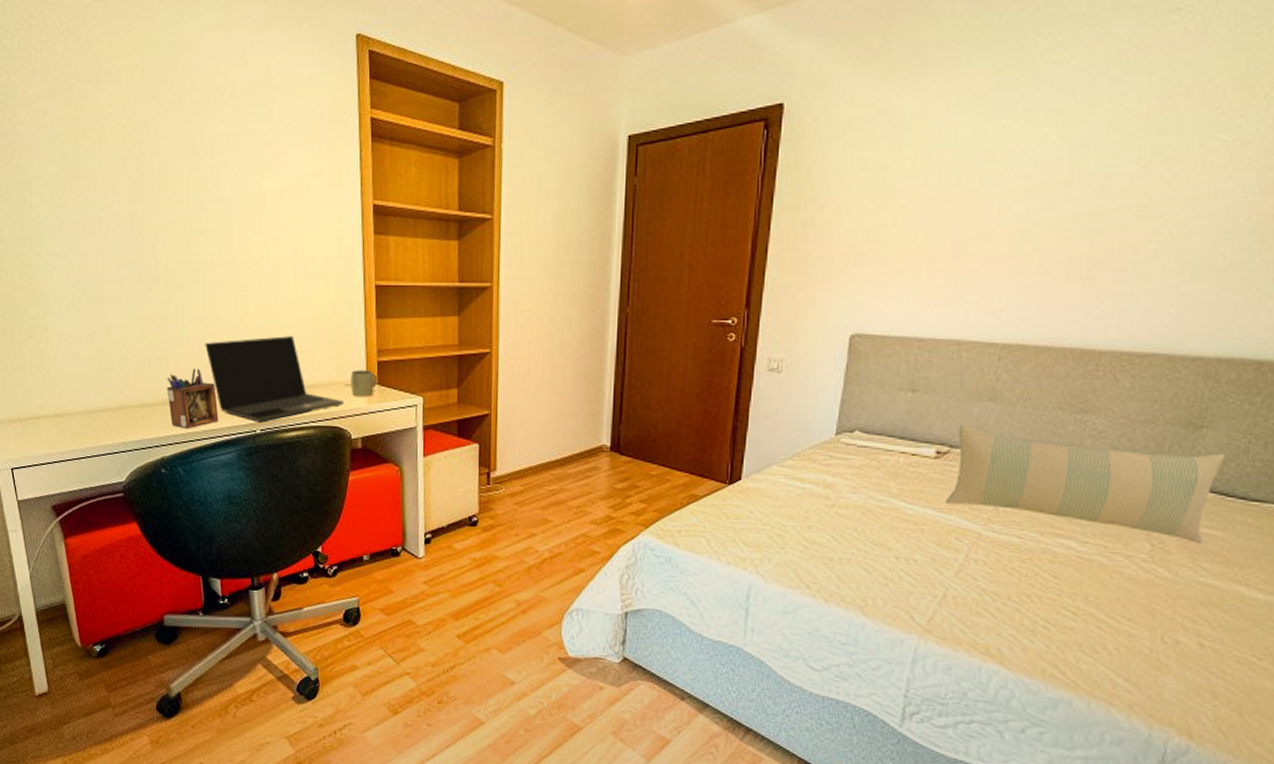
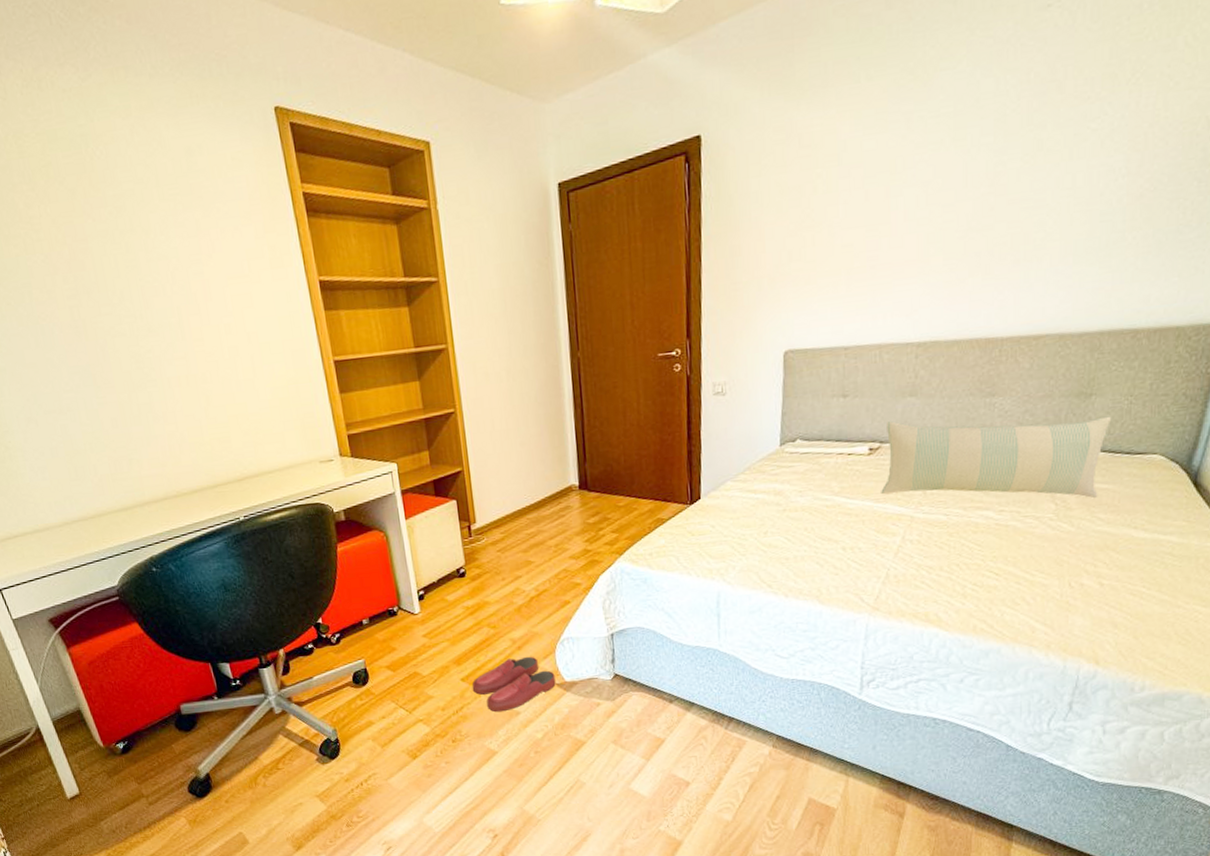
desk organizer: present [167,368,219,429] -> none [141,465,201,527]
laptop: present [205,336,344,422] -> none [174,421,321,510]
mug: present [351,370,377,397] -> none [323,444,351,472]
slippers: none [467,621,558,679] -> present [472,656,556,712]

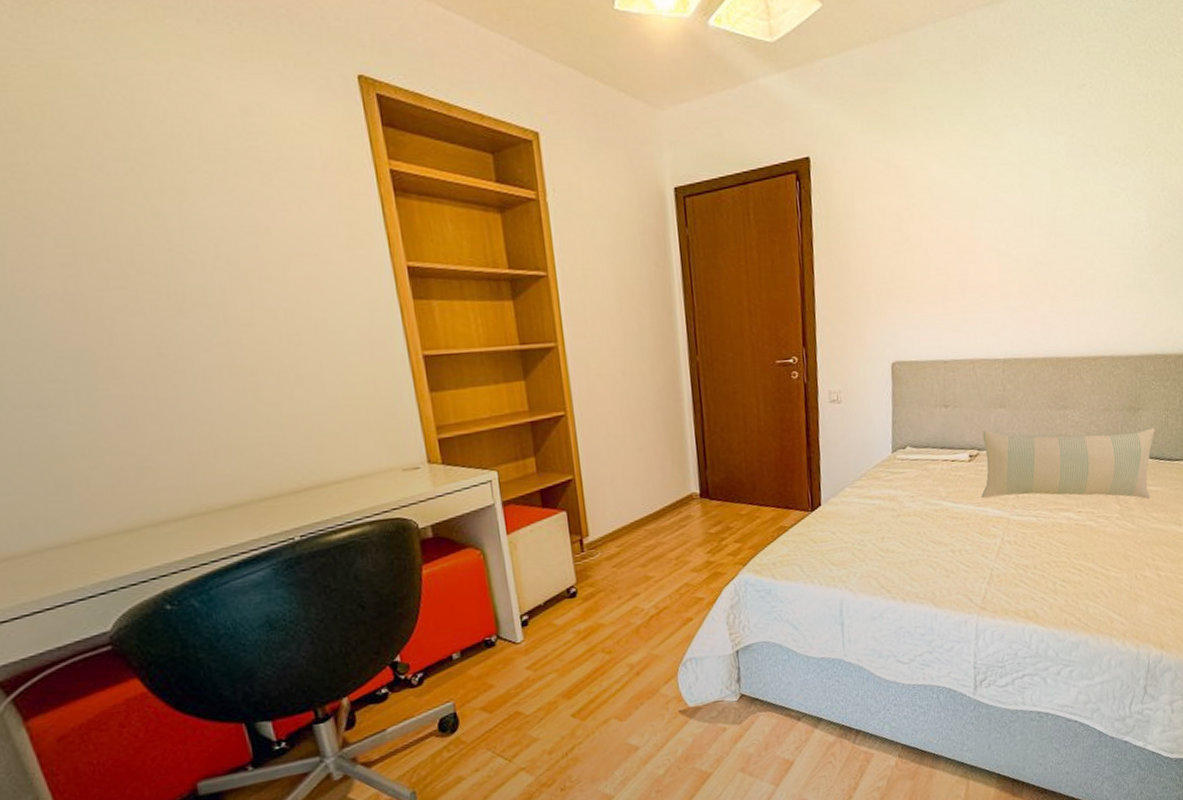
slippers: present [472,656,556,712] -> none [584,682,679,750]

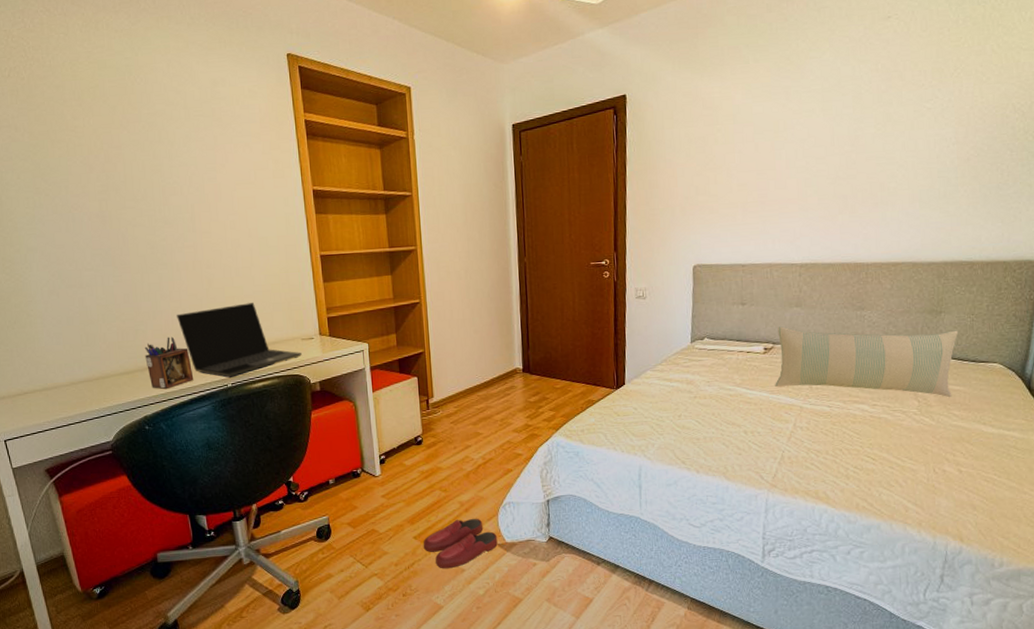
desk organizer: none [156,475,241,552] -> present [144,336,194,390]
laptop: none [206,422,403,528] -> present [177,303,302,378]
slippers: none [584,682,679,750] -> present [423,518,498,569]

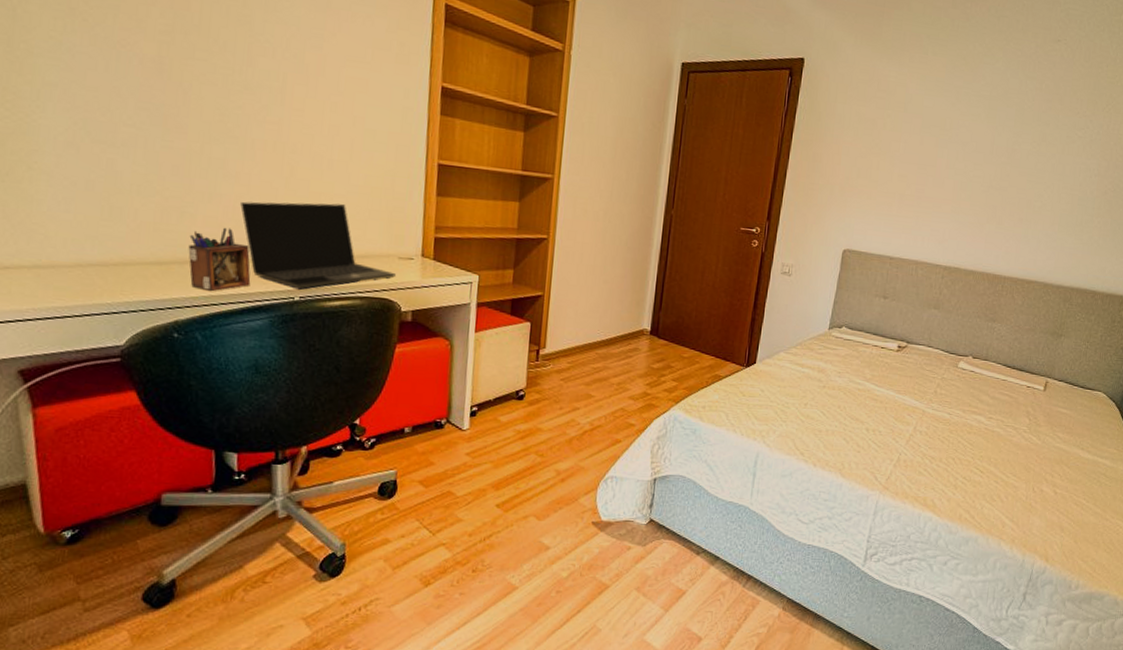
slippers: present [423,518,498,569] -> none [505,489,593,545]
pillow: present [775,326,959,398] -> none [902,326,1074,420]

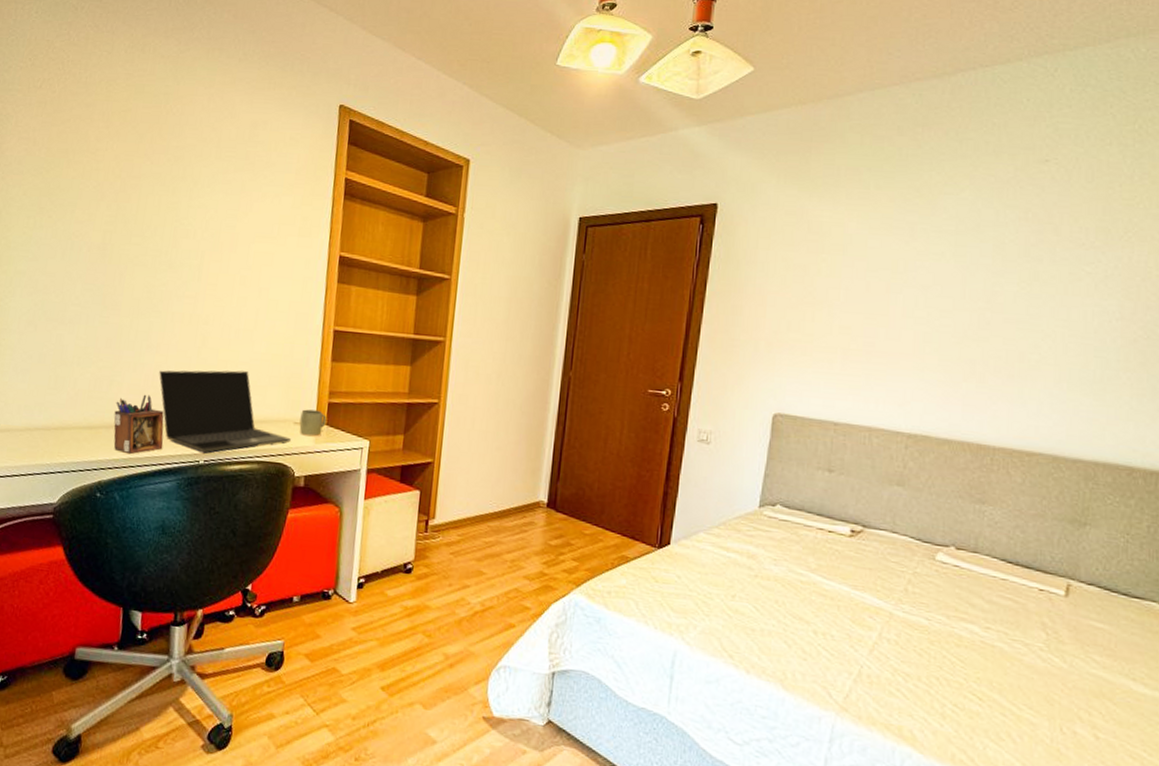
mug: none [404,244,433,272] -> present [299,409,327,437]

